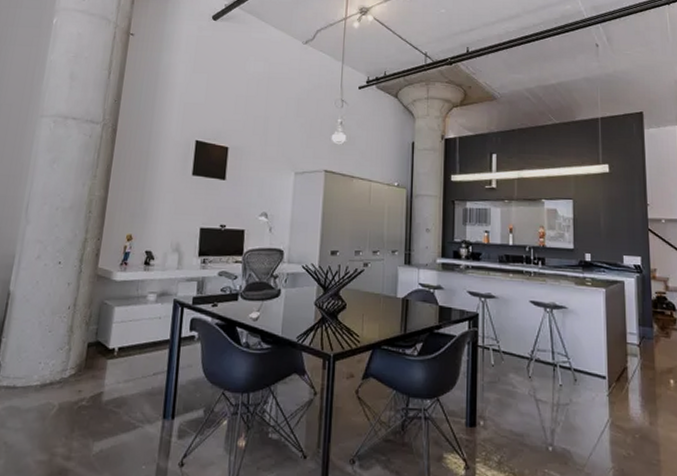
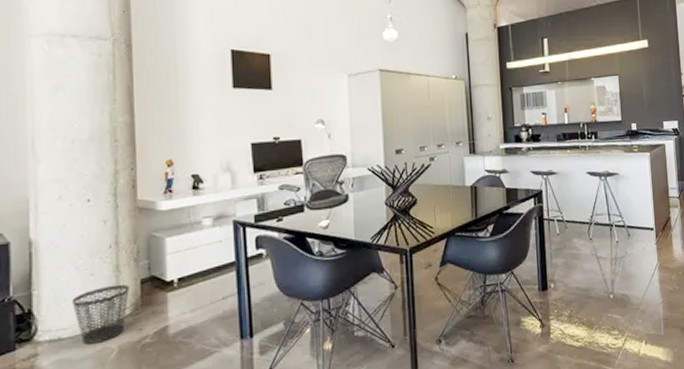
wastebasket: none [30,344,78,397] -> present [72,284,130,344]

